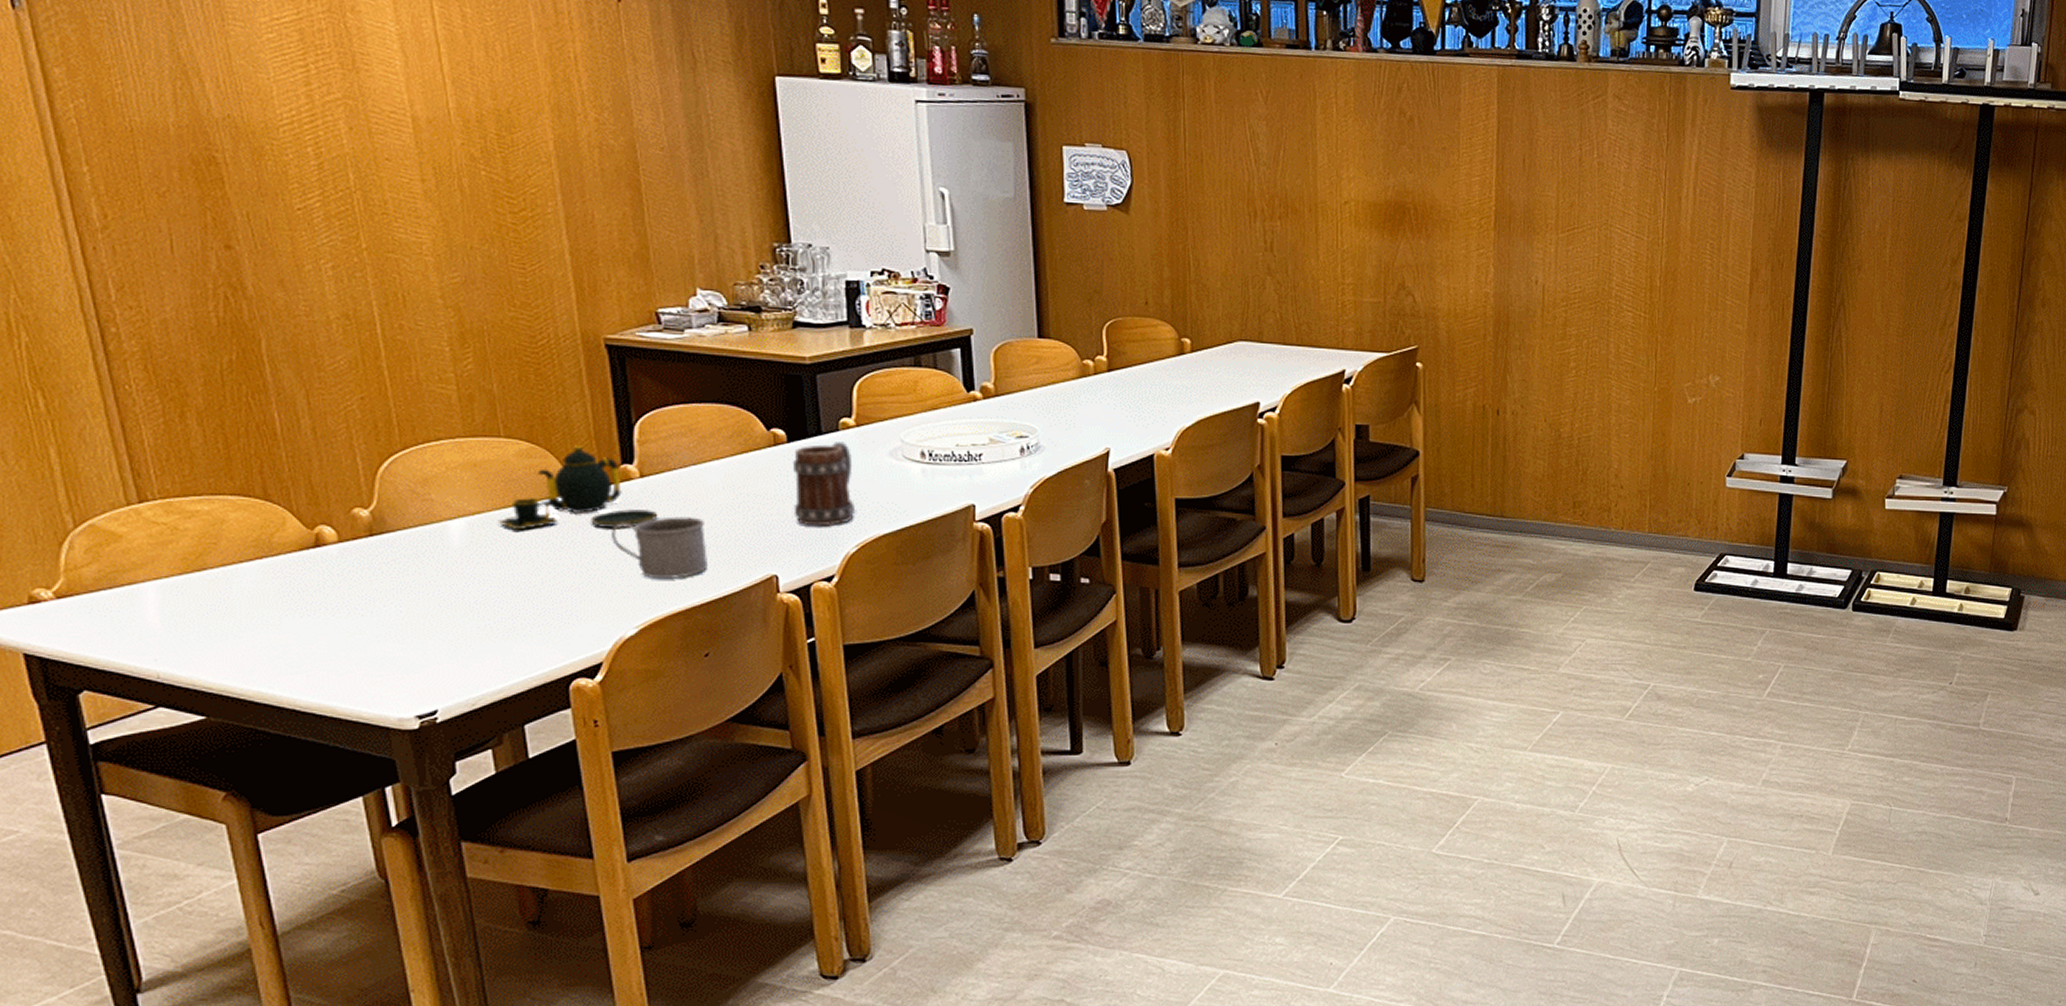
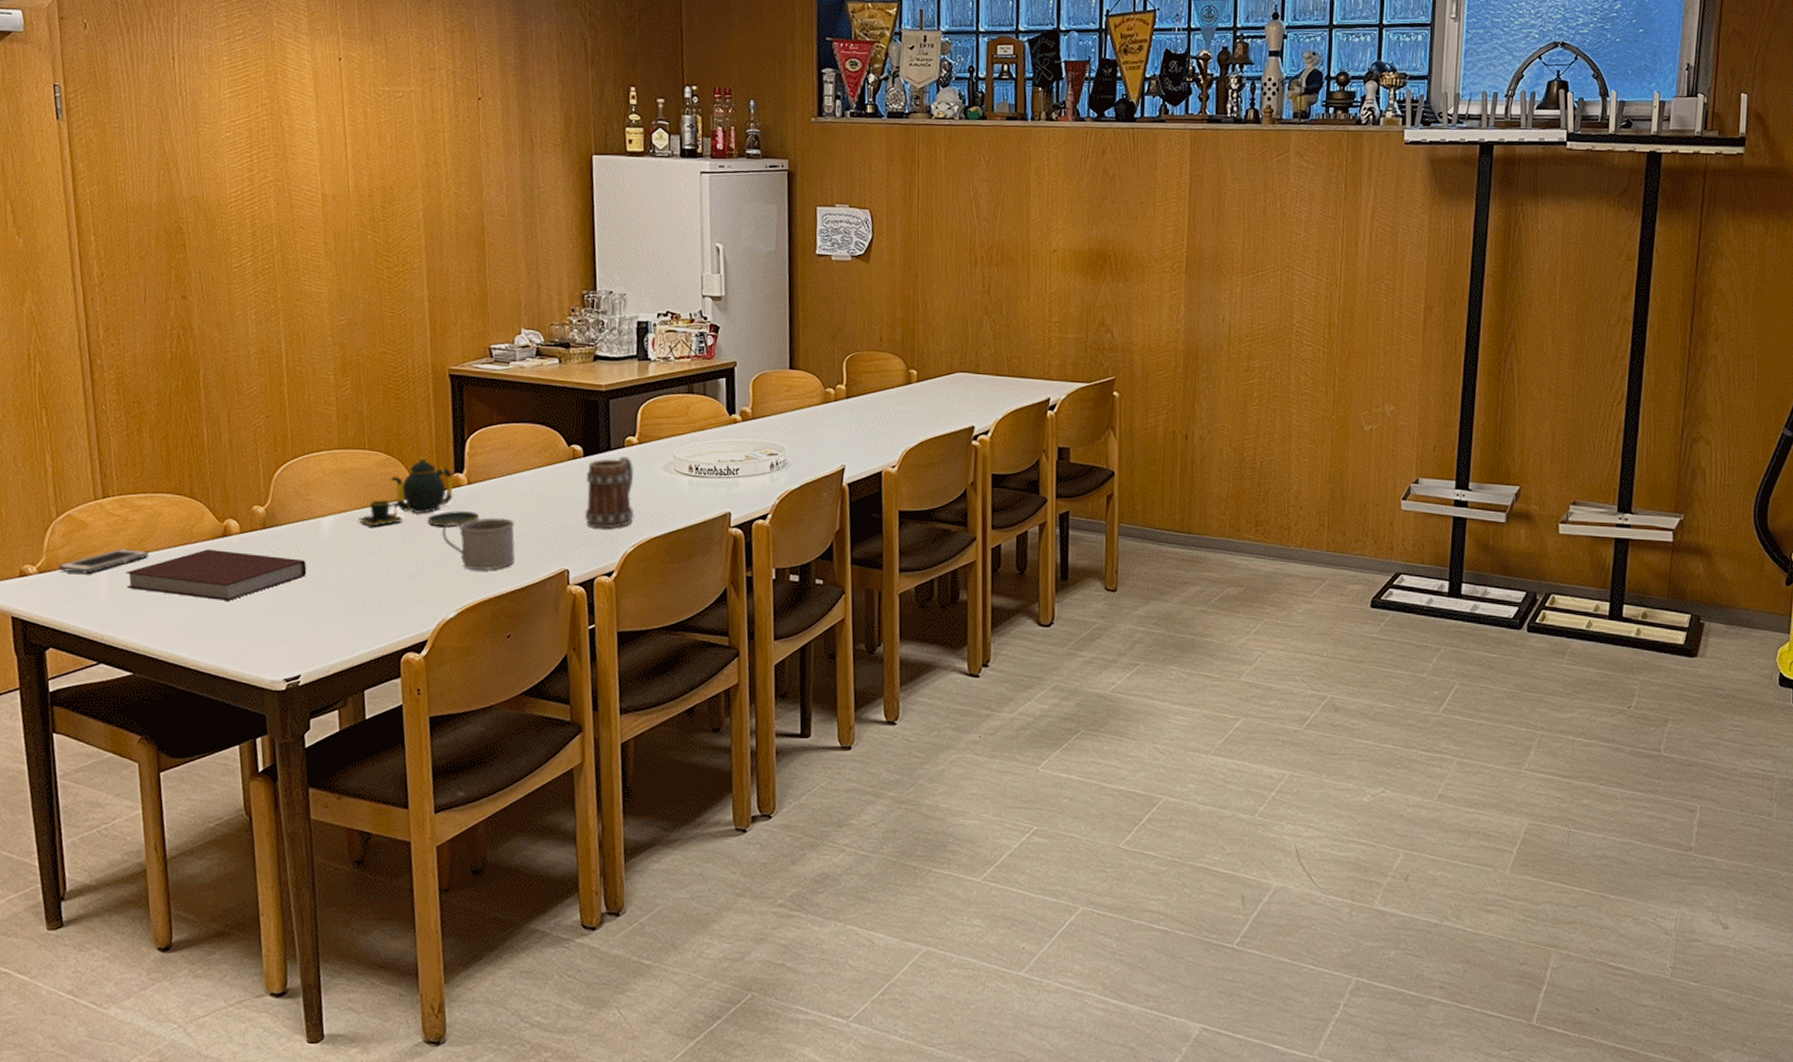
cell phone: none [84,563,214,597] -> present [58,547,149,574]
notebook: none [181,563,434,625] -> present [125,549,307,601]

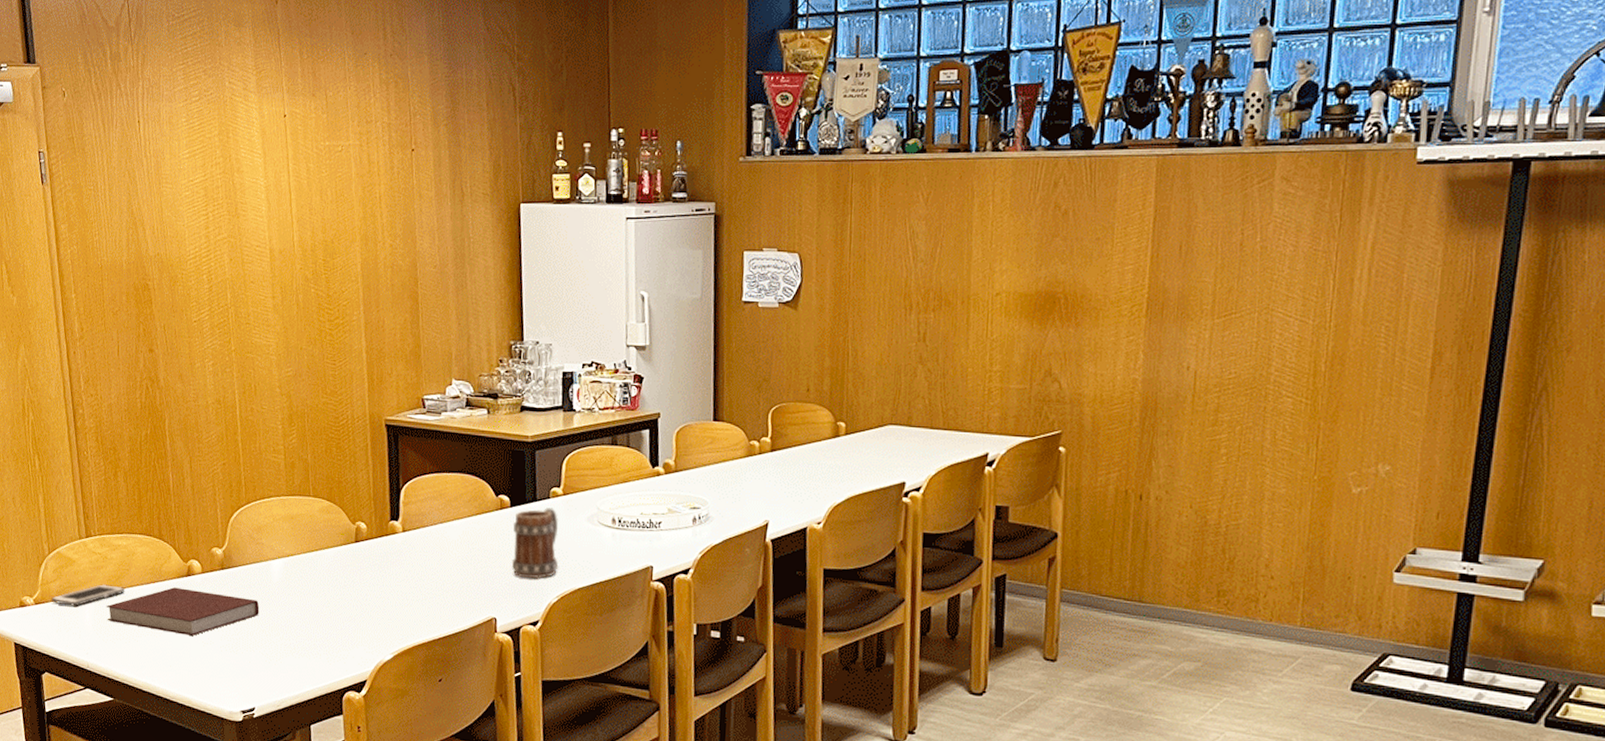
teapot: present [357,457,479,527] -> none [303,505,413,572]
mug: present [442,517,516,570] -> none [379,564,447,616]

